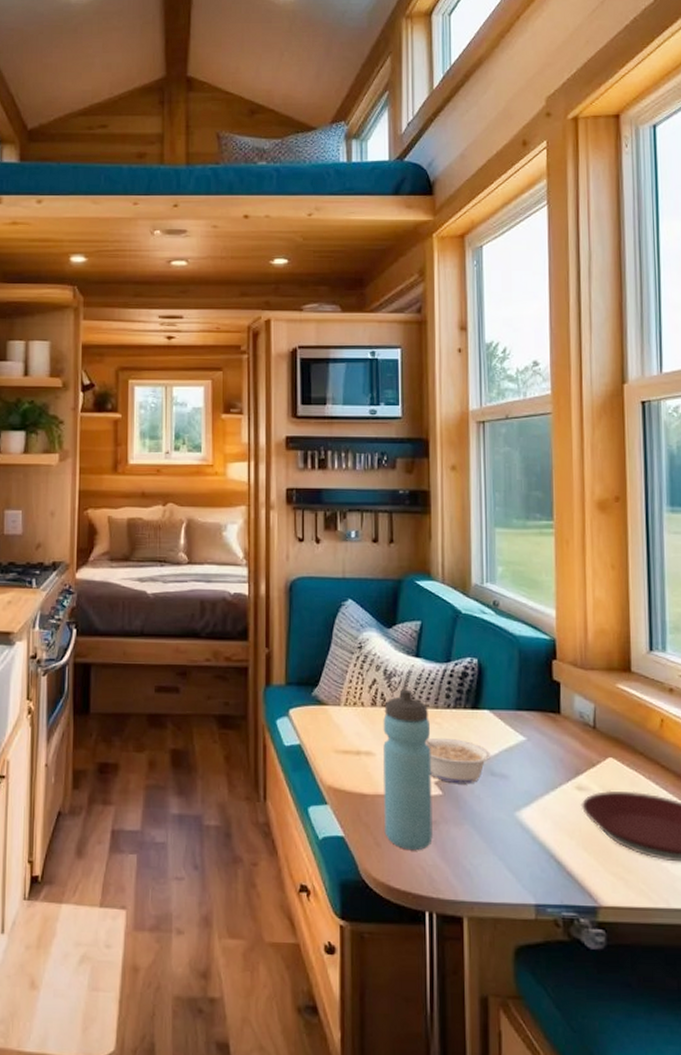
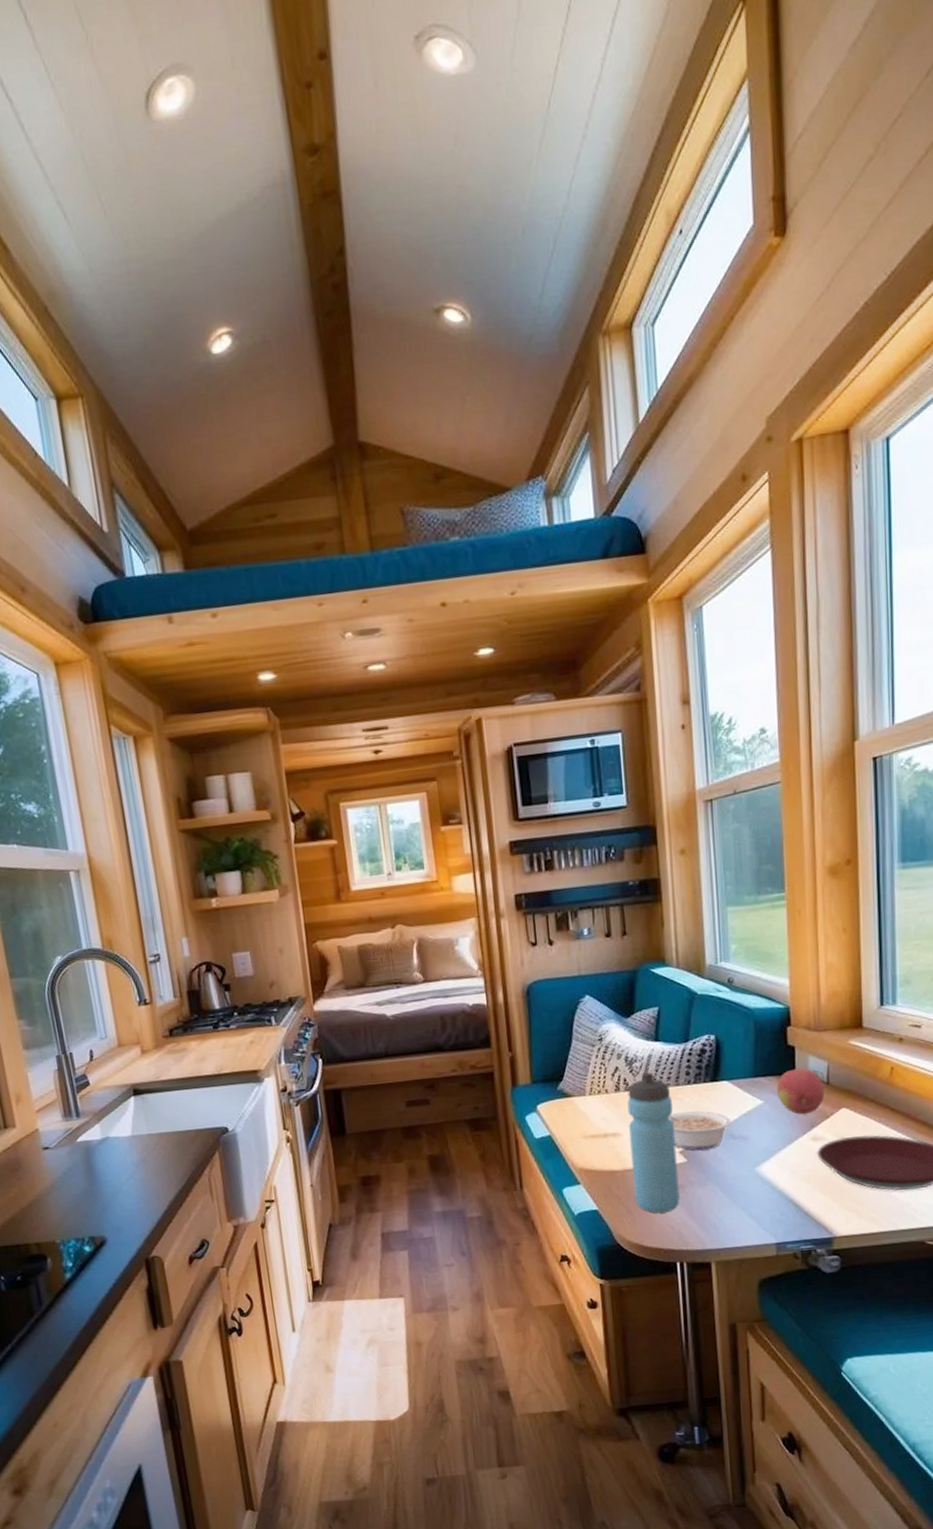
fruit: none [541,707,591,759] -> present [777,1068,825,1115]

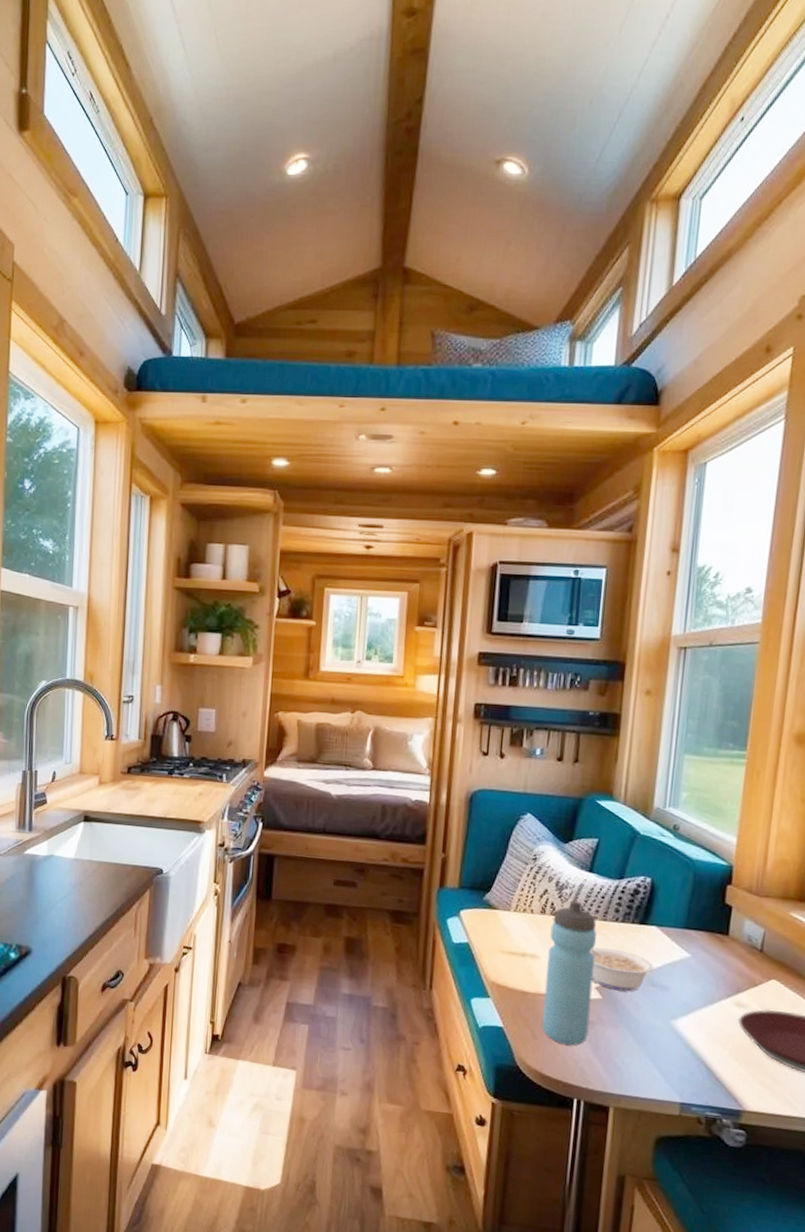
fruit: present [777,1068,825,1115] -> none [706,929,757,978]

